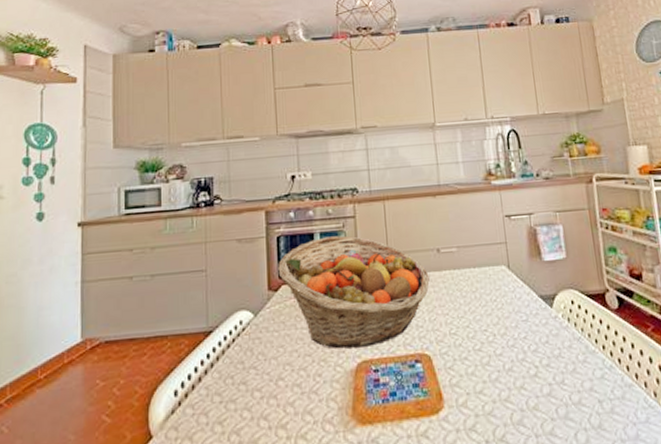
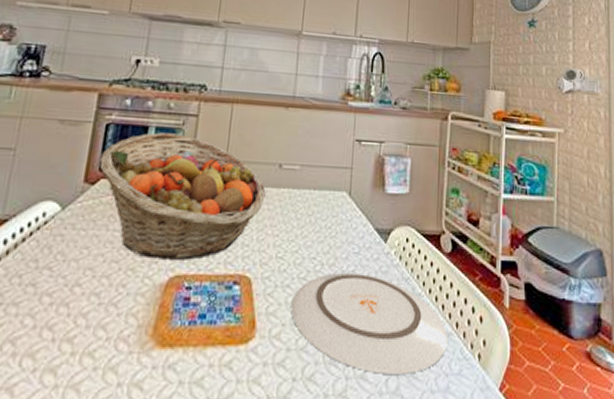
plate: none [472,338,631,430] -> present [291,272,448,374]

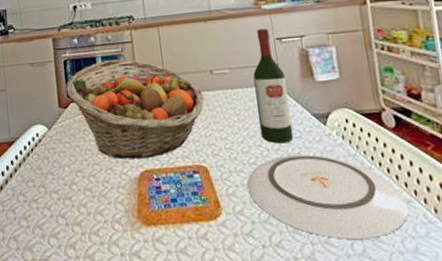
wine bottle: none [318,127,356,258] -> present [253,28,294,144]

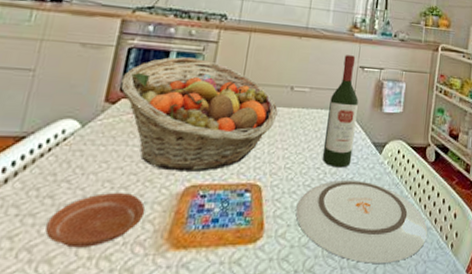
plate: none [46,180,114,226] -> present [45,193,146,248]

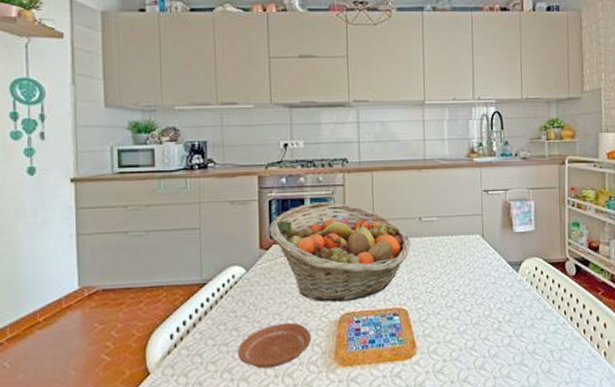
plate: present [295,179,428,264] -> none [443,298,577,373]
wine bottle: present [322,55,359,168] -> none [459,180,489,289]

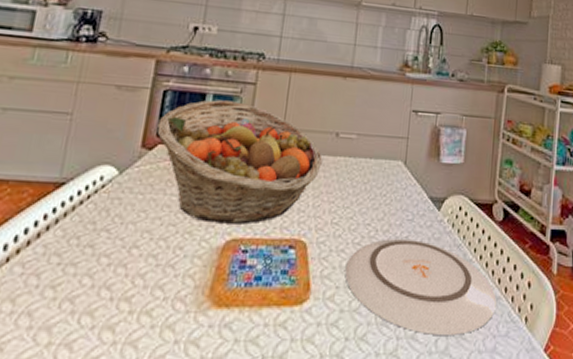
plate: present [238,323,312,369] -> none [87,244,186,301]
plate: none [443,298,577,373] -> present [345,238,496,335]

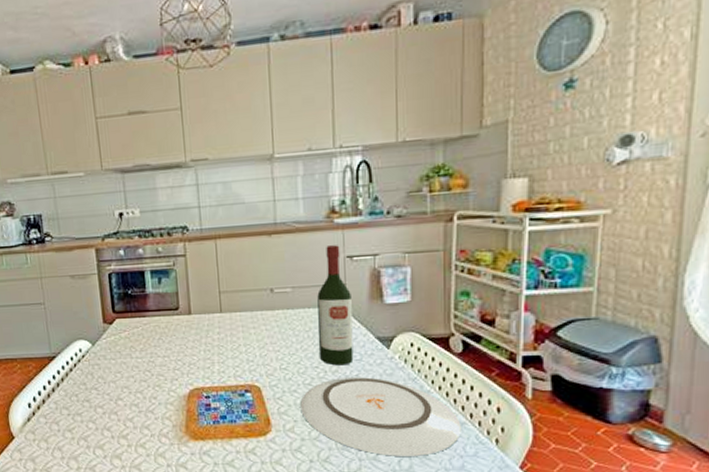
fruit basket: present [157,100,323,225] -> none [111,274,262,377]
wine bottle: none [372,97,412,225] -> present [317,245,354,366]

